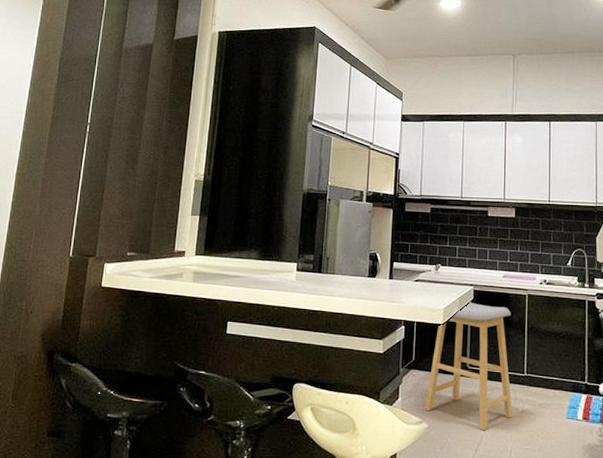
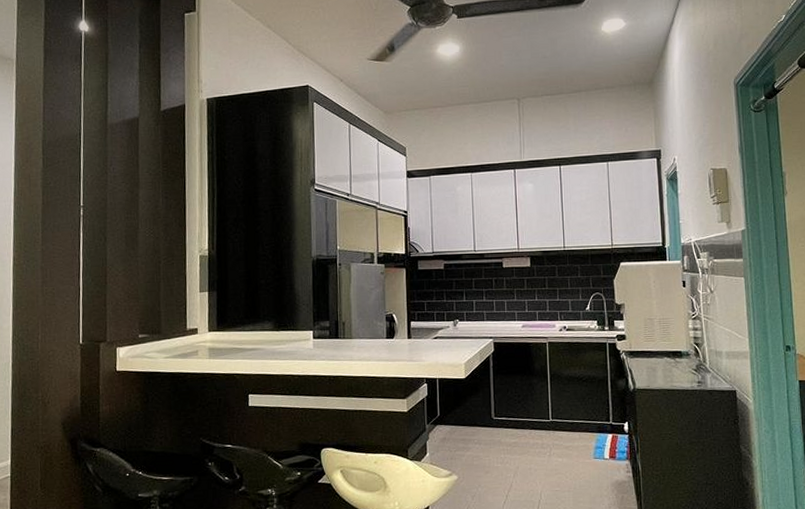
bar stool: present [425,302,513,431] -> none [453,354,541,478]

